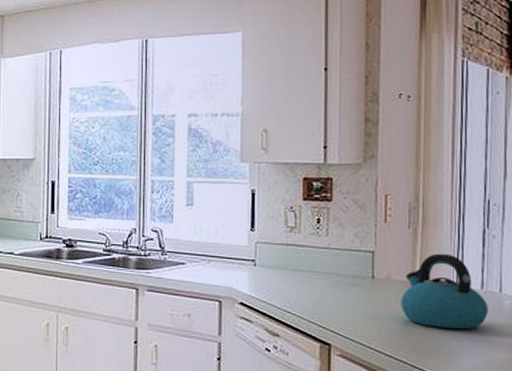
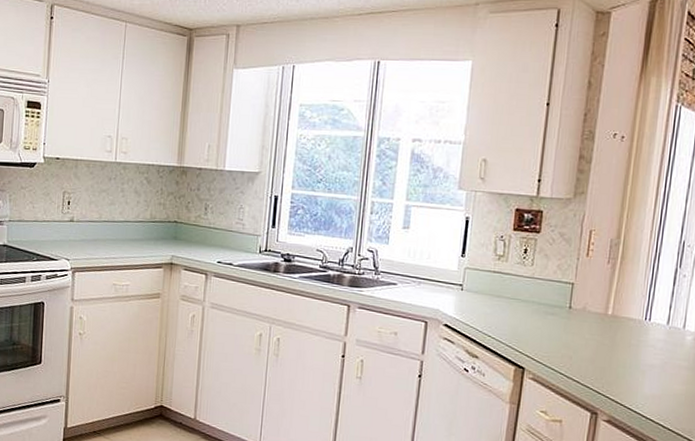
kettle: present [401,253,489,329] -> none [593,288,672,361]

